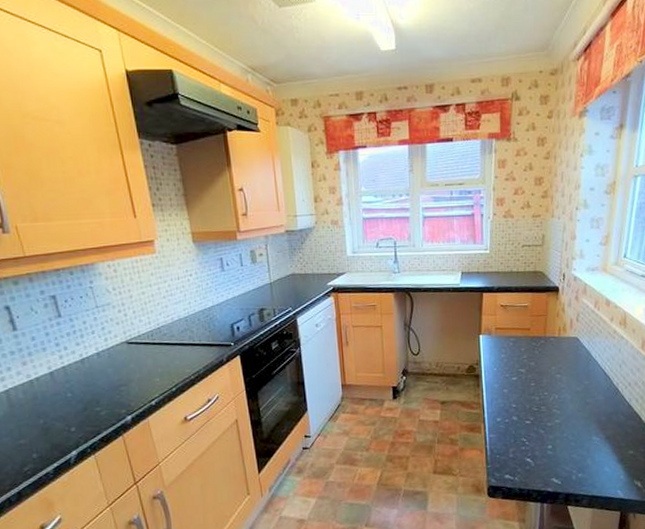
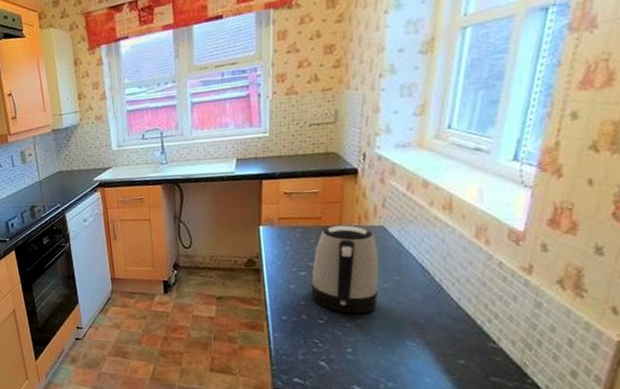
kettle: none [520,336,573,414] -> present [310,225,379,314]

